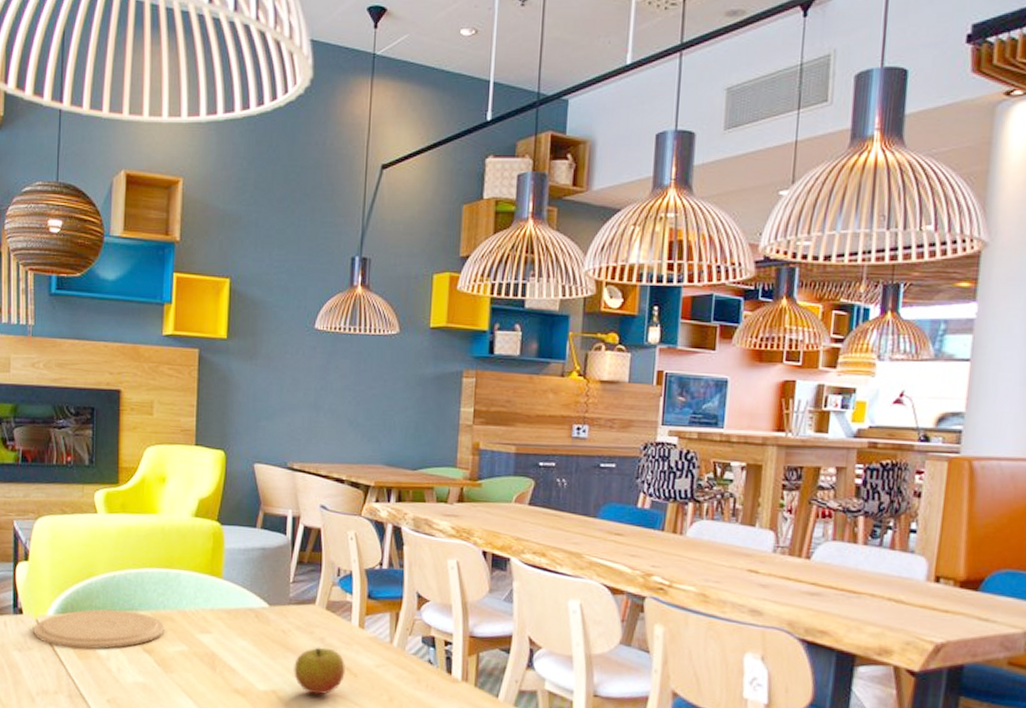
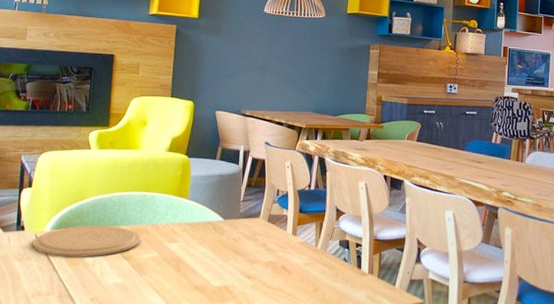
apple: present [294,647,347,695] -> none [242,251,282,289]

